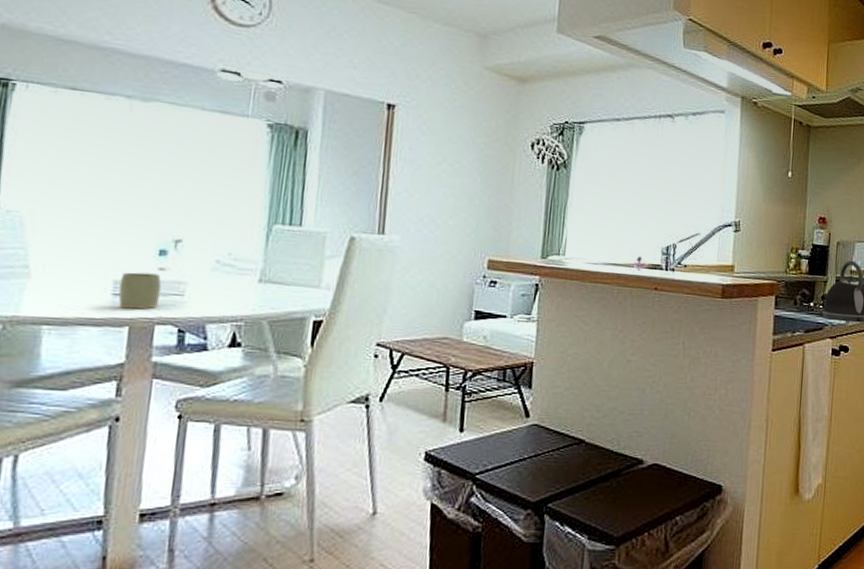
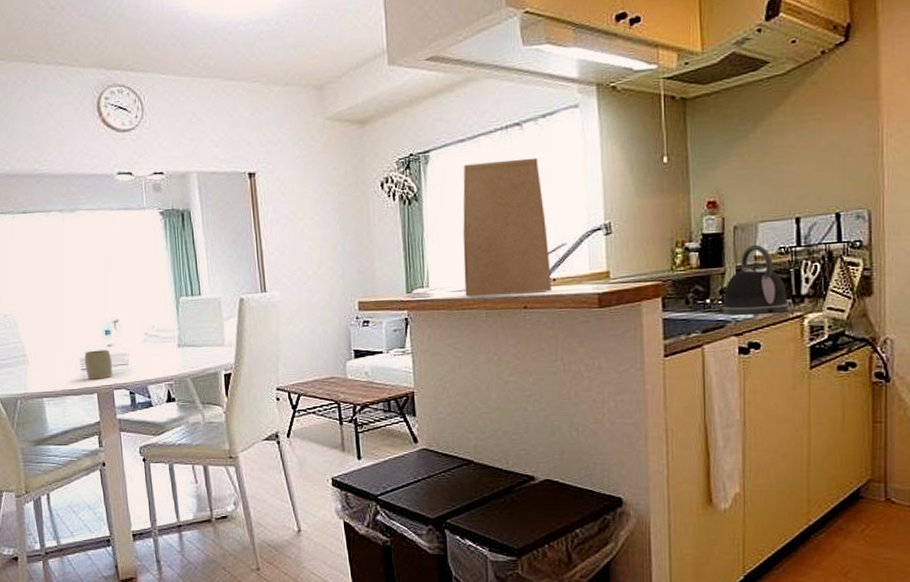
paper bag: none [600,142,685,277] -> present [463,157,551,297]

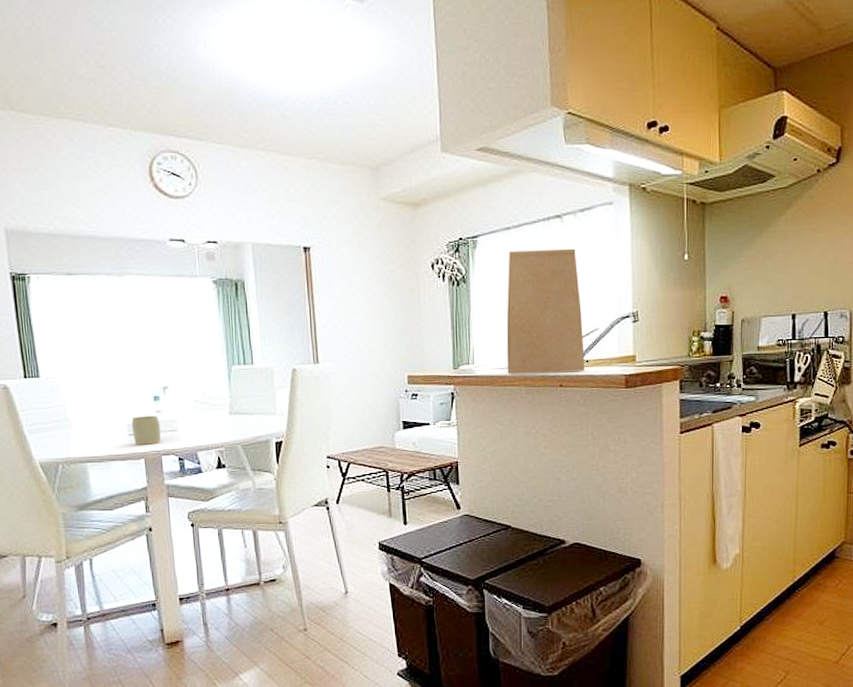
kettle: present [721,244,789,316] -> none [729,336,784,399]

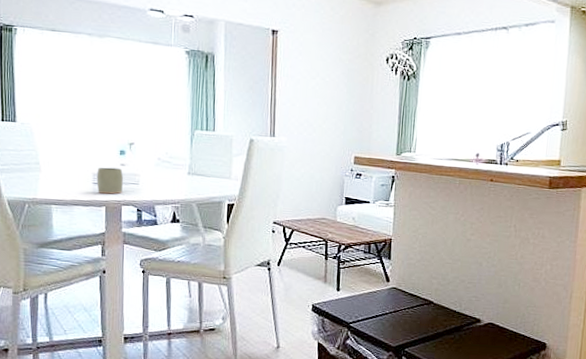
paper bag: present [506,248,585,374] -> none [444,54,518,170]

